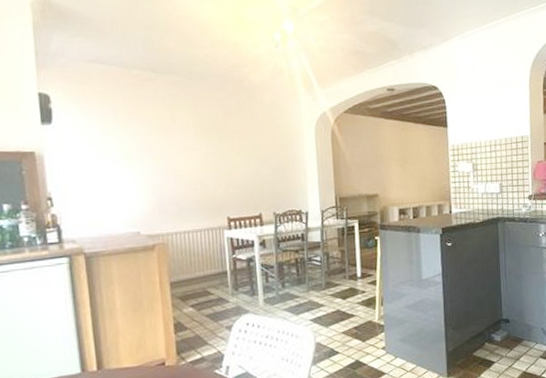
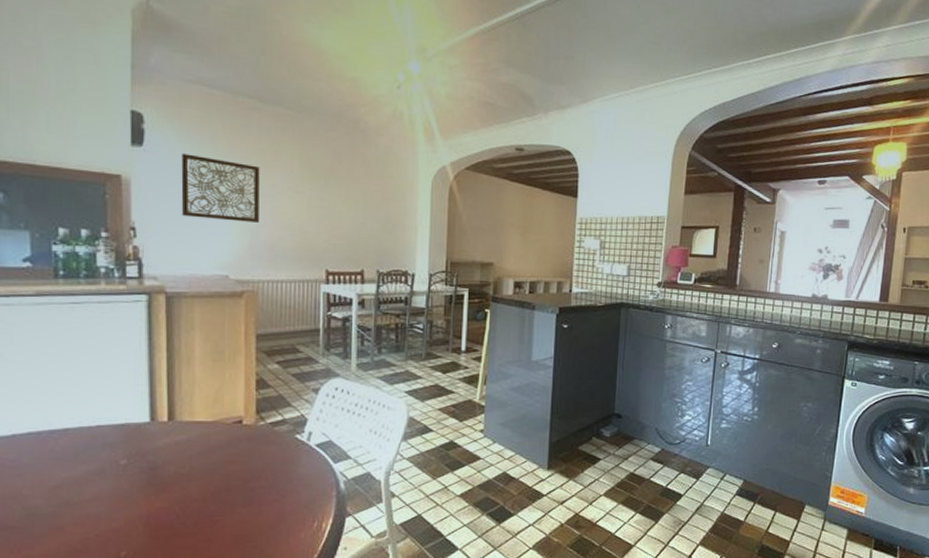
wall art: none [87,126,163,183] -> present [181,153,260,222]

